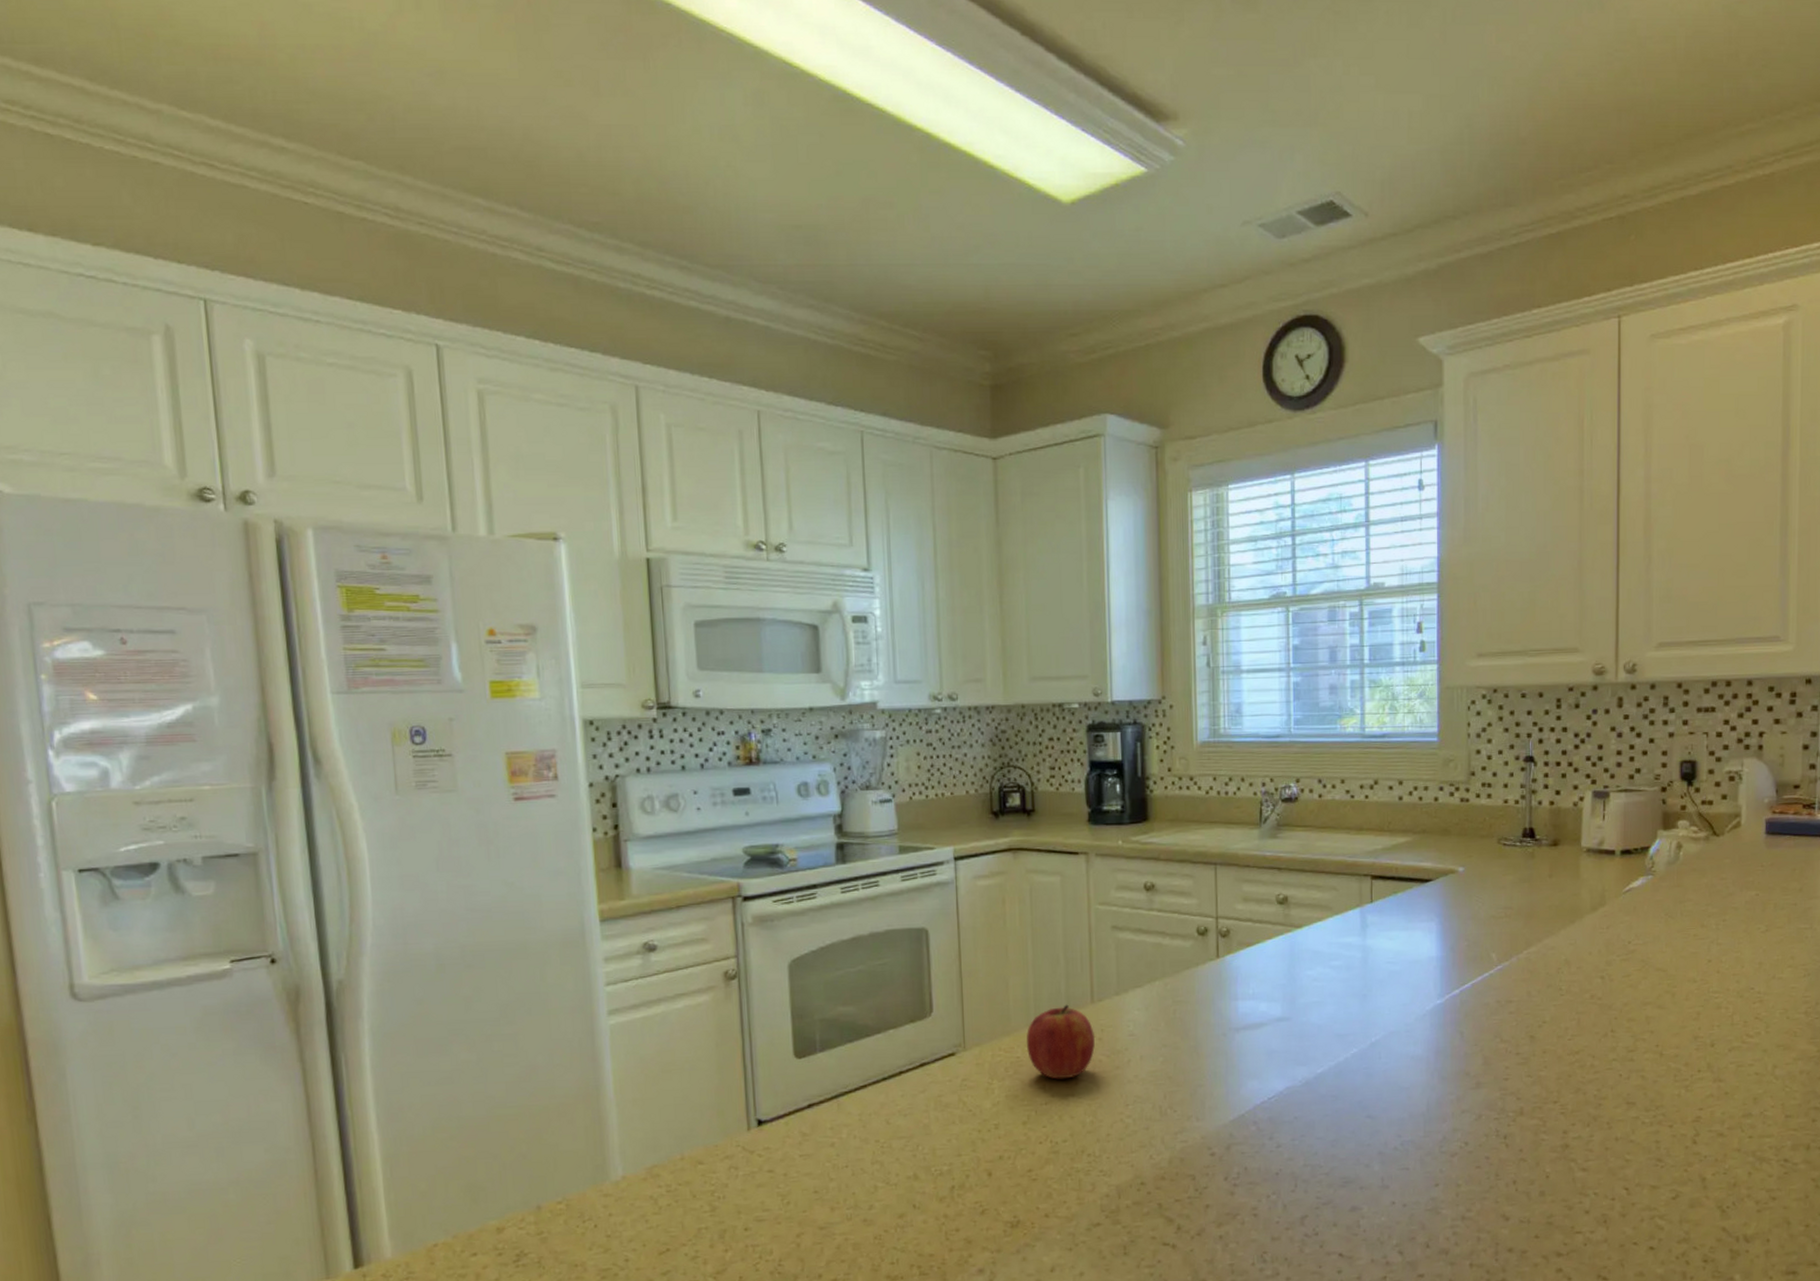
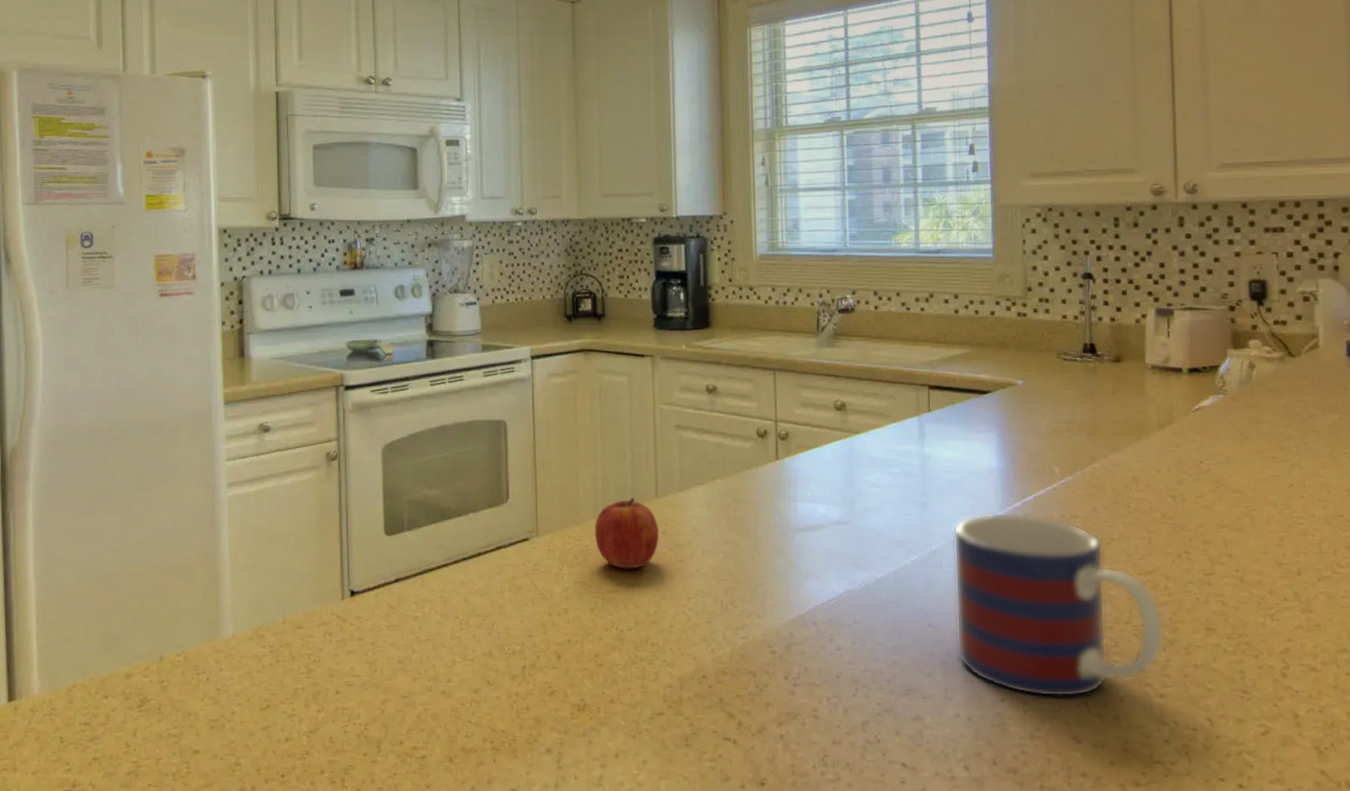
mug: none [1393,1001,1589,1179] -> present [953,512,1164,697]

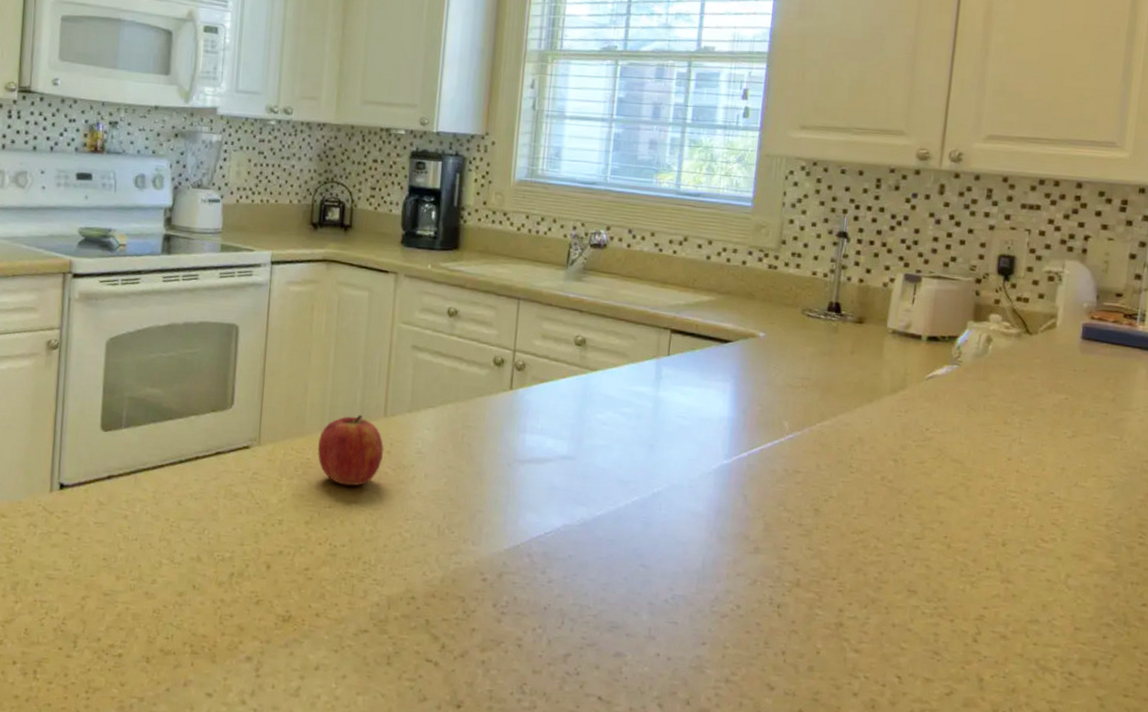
mug: present [953,512,1164,697] -> none [665,461,869,646]

